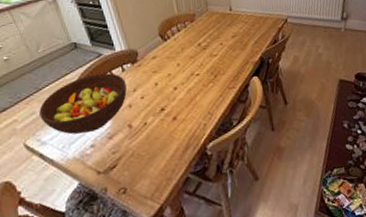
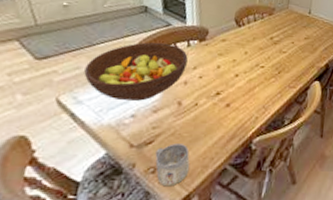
mug: none [121,162,156,204] -> present [155,144,190,187]

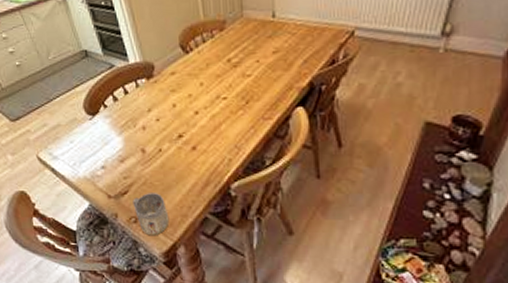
fruit bowl: present [84,42,188,101] -> none [50,87,141,152]

